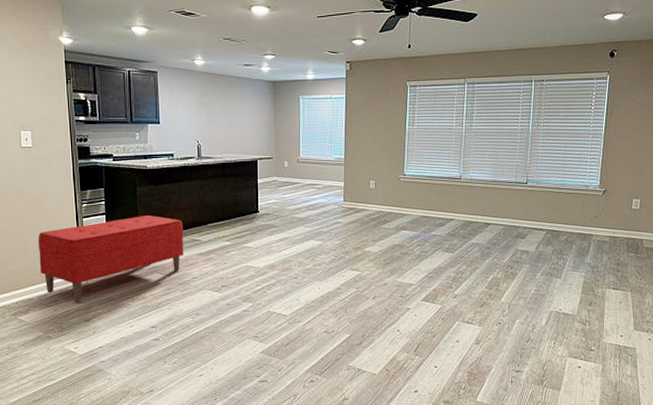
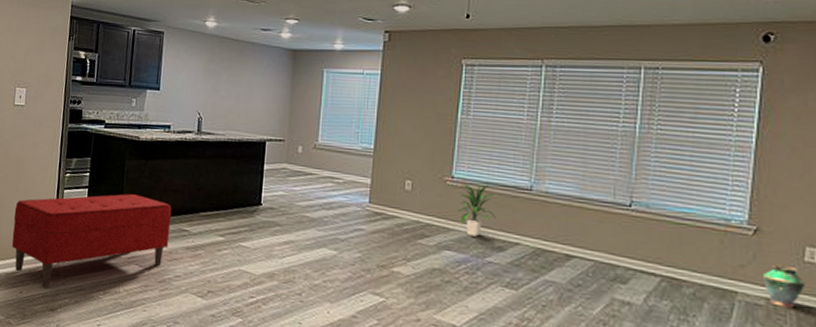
indoor plant: none [409,178,437,218] -> present [457,184,497,237]
vase: none [608,213,633,241] -> present [763,264,806,308]

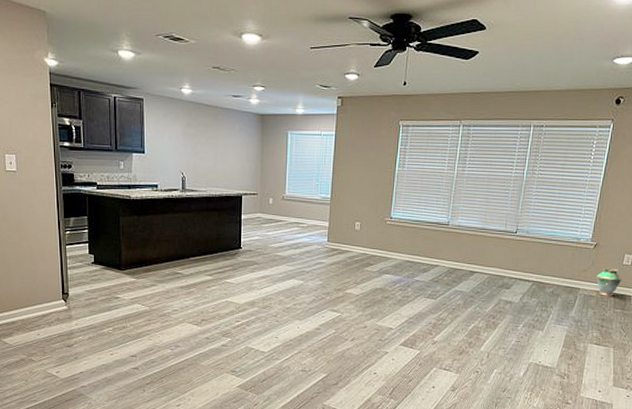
bench: present [11,193,171,287] -> none [21,245,166,328]
indoor plant: present [457,184,497,237] -> none [394,222,423,262]

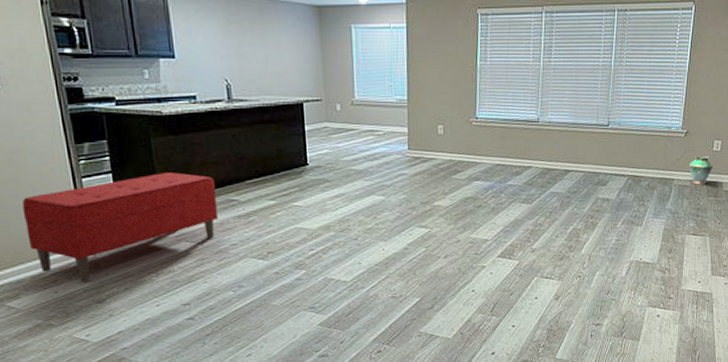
bench: none [21,245,166,328] -> present [22,171,218,281]

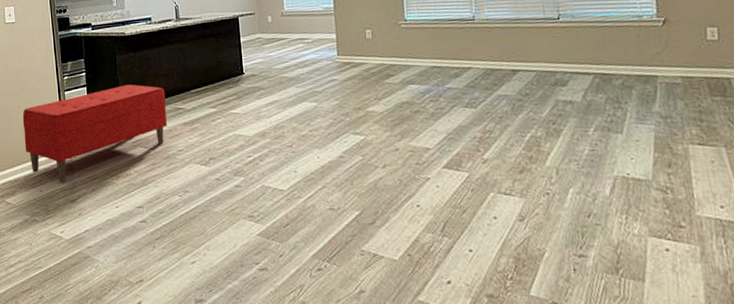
vase: present [689,155,713,185] -> none [676,46,712,82]

